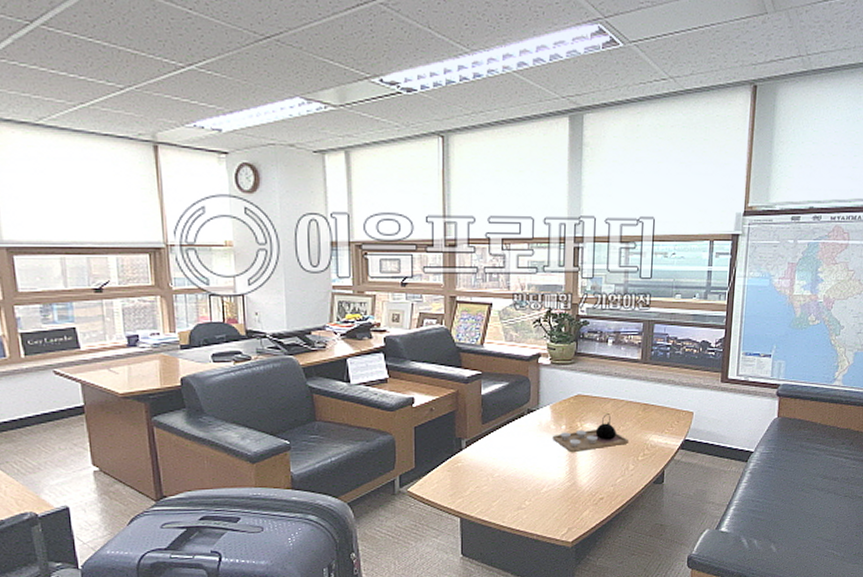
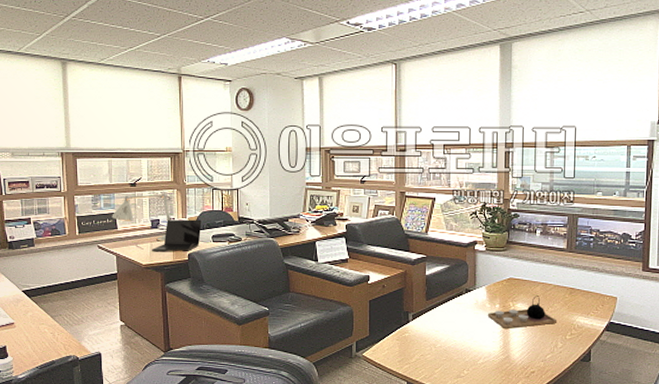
desk lamp: none [71,301,155,363] -> present [112,193,171,242]
laptop: none [130,334,197,377] -> present [152,219,202,252]

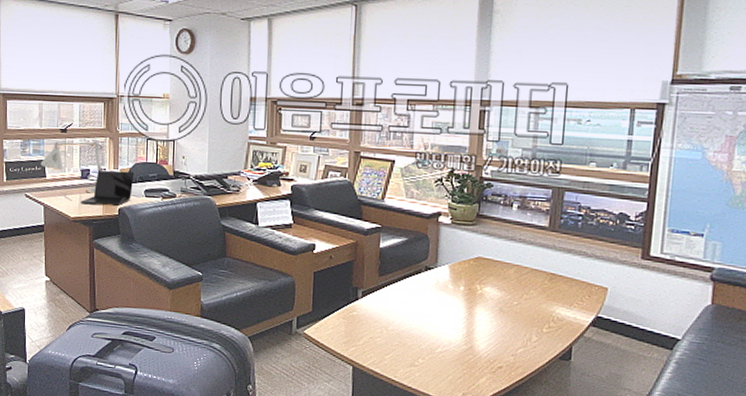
tea set: present [487,296,558,329] -> none [449,279,533,316]

